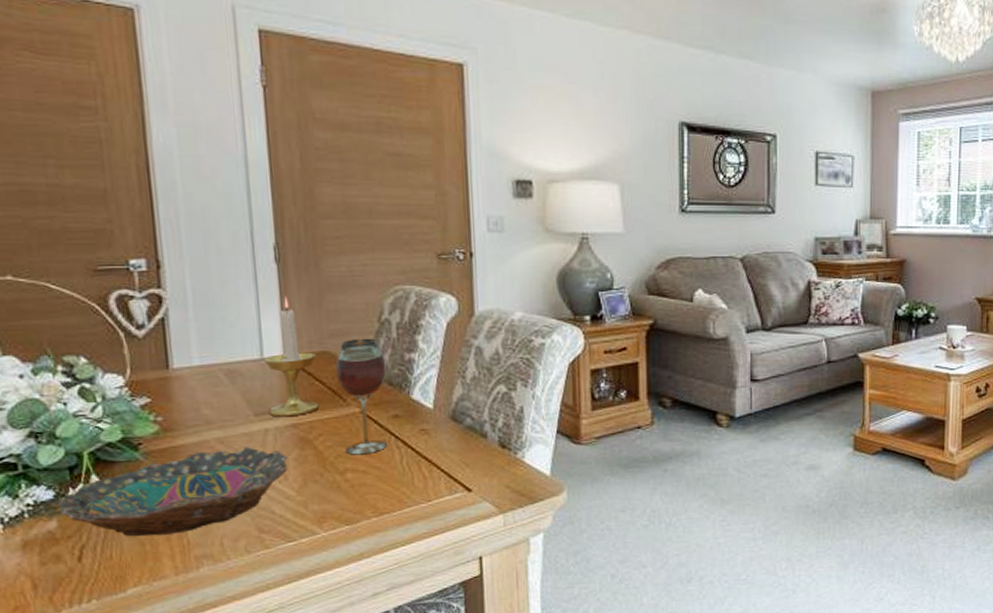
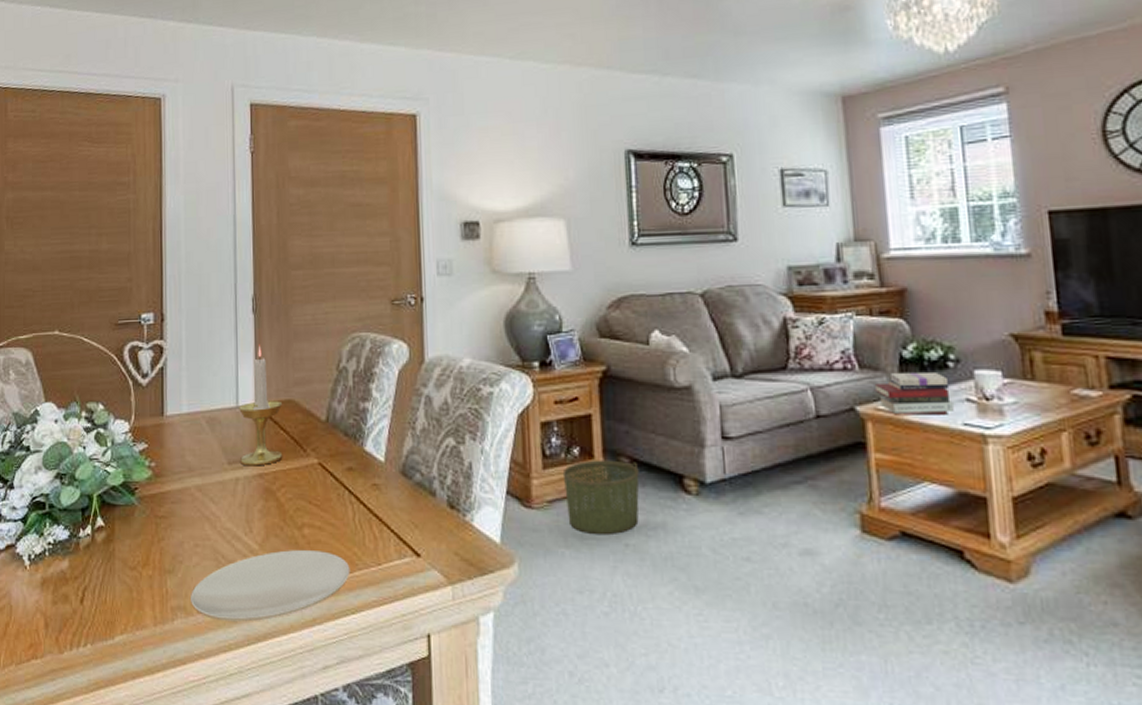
bowl: present [58,446,288,537] -> none [71,494,254,583]
plate: none [218,492,399,564] -> present [191,549,350,622]
wineglass: present [335,338,387,455] -> none [298,386,343,509]
basket: none [610,401,679,463] -> present [562,460,640,534]
books: none [874,327,930,360] -> present [874,373,954,415]

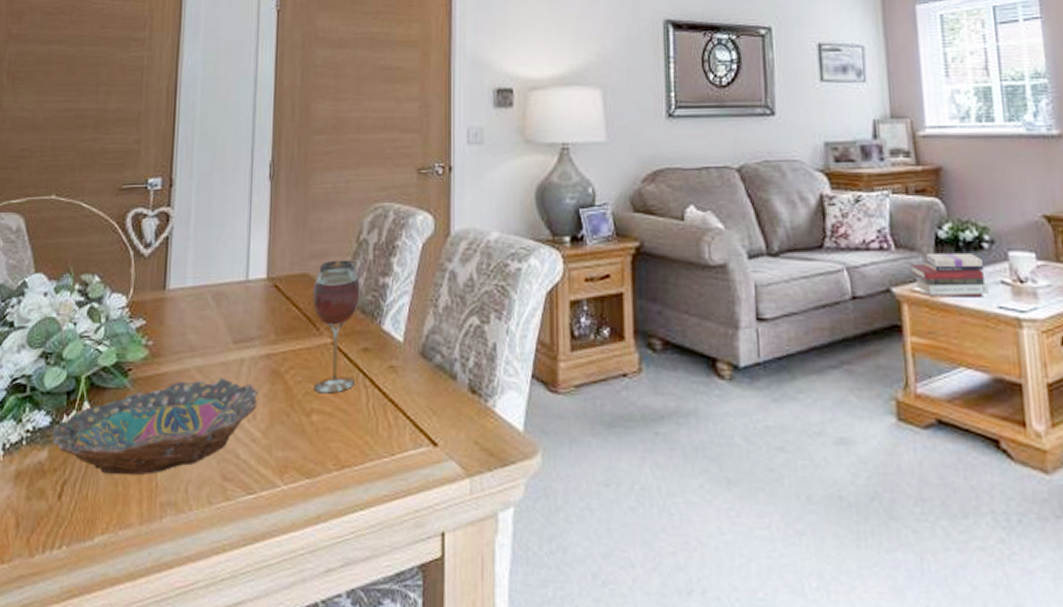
bowl: none [71,494,254,583] -> present [52,377,259,476]
plate: present [191,549,350,622] -> none [183,437,361,520]
candlestick: present [238,345,283,466] -> none [246,214,296,346]
wineglass: none [298,386,343,509] -> present [312,260,360,394]
basket: present [562,460,640,534] -> none [591,341,671,422]

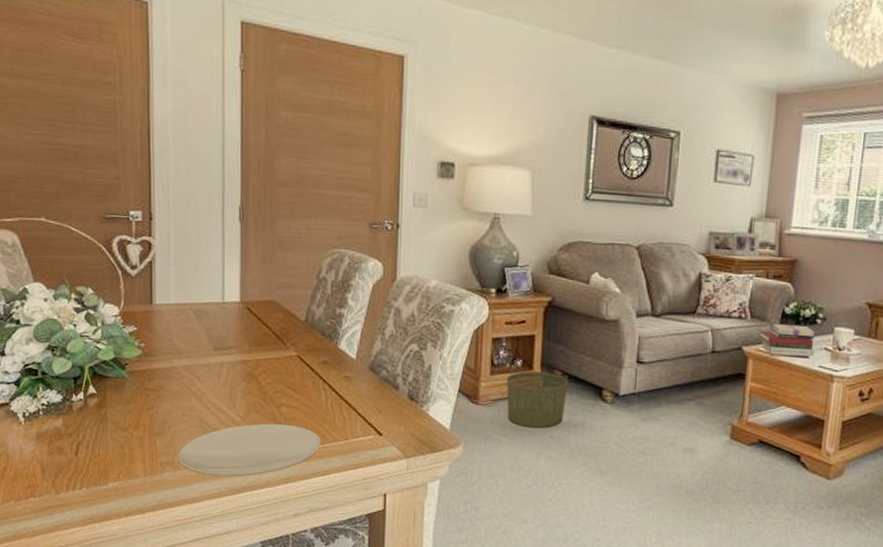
bowl: present [52,377,259,476] -> none [64,374,237,442]
plate: none [183,437,361,520] -> present [178,423,321,477]
wineglass: present [312,260,360,394] -> none [280,292,320,393]
basket: none [591,341,671,422] -> present [506,371,568,428]

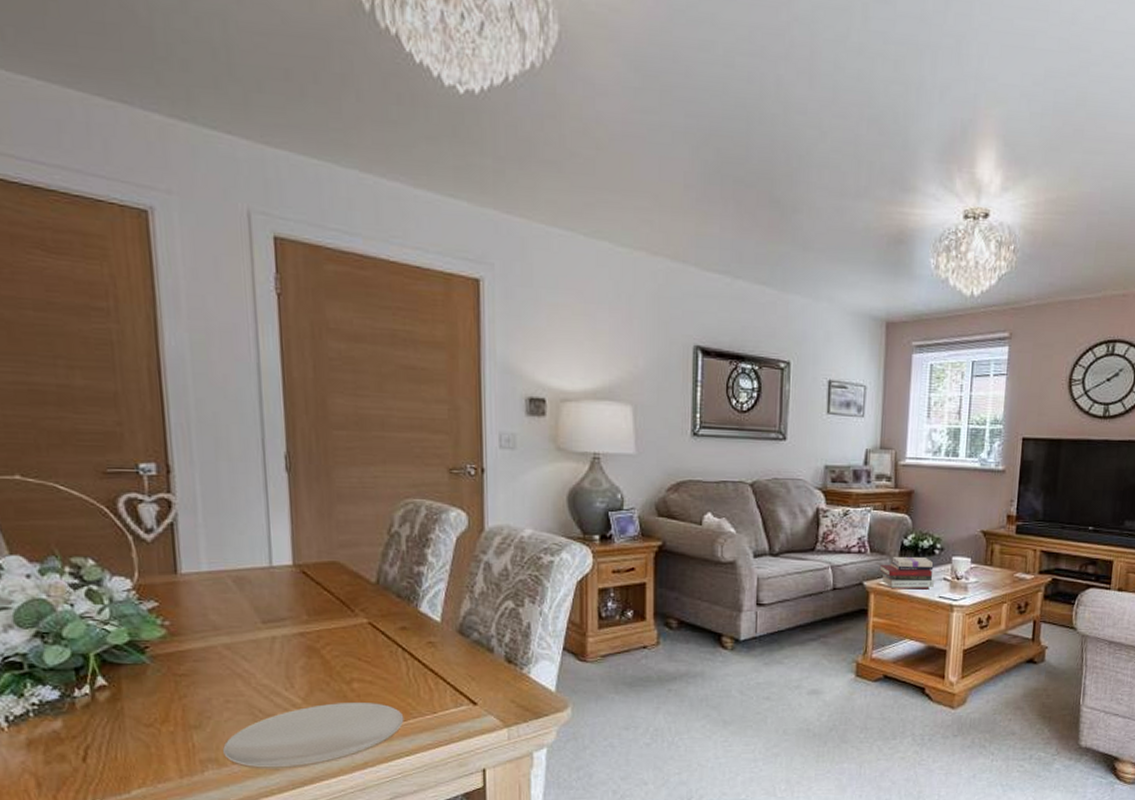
basket: present [506,371,568,428] -> none [616,621,685,682]

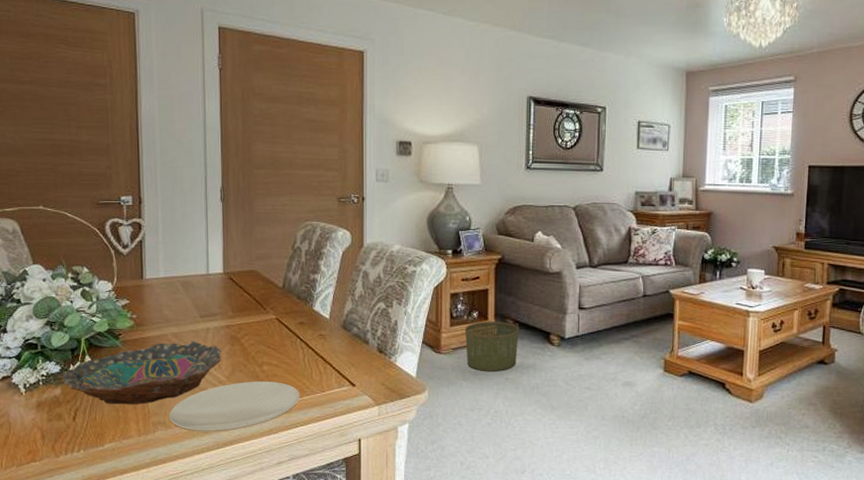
bowl: none [63,652,295,739] -> present [62,340,222,405]
basket: none [616,621,685,682] -> present [464,321,519,371]
books: present [879,557,934,590] -> none [683,269,732,297]

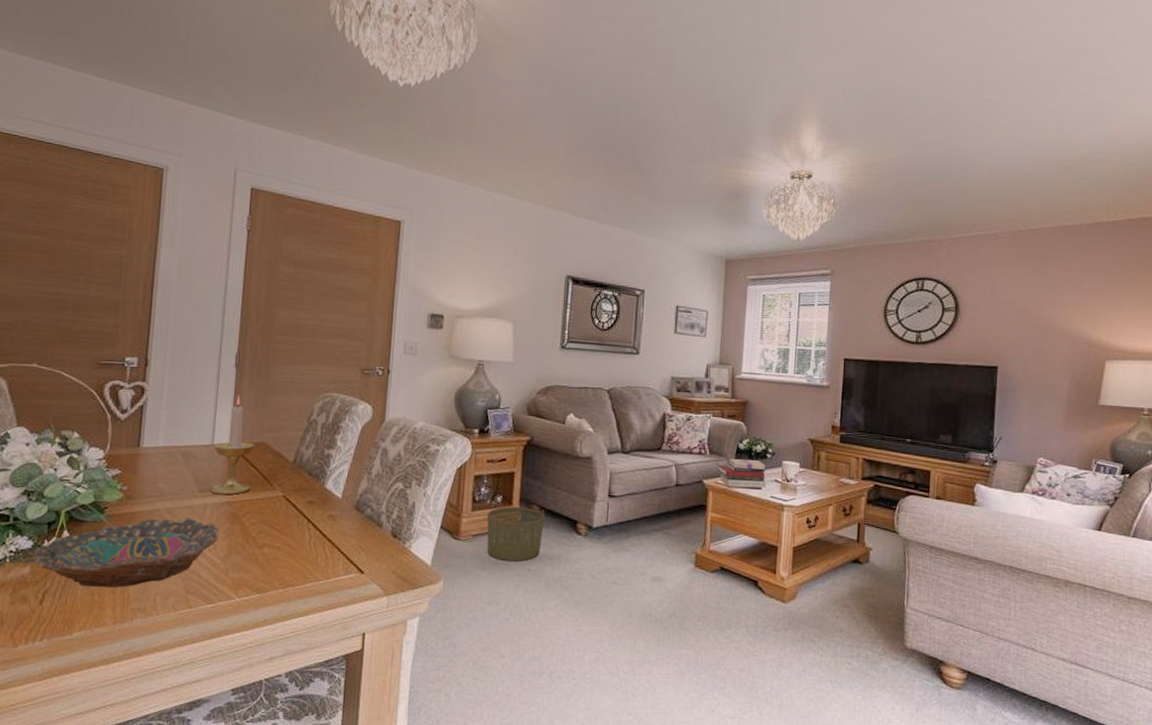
plate: present [169,380,300,432] -> none [151,564,302,622]
candlestick: none [208,227,247,320] -> present [210,395,255,495]
books: none [683,269,732,297] -> present [717,459,766,490]

